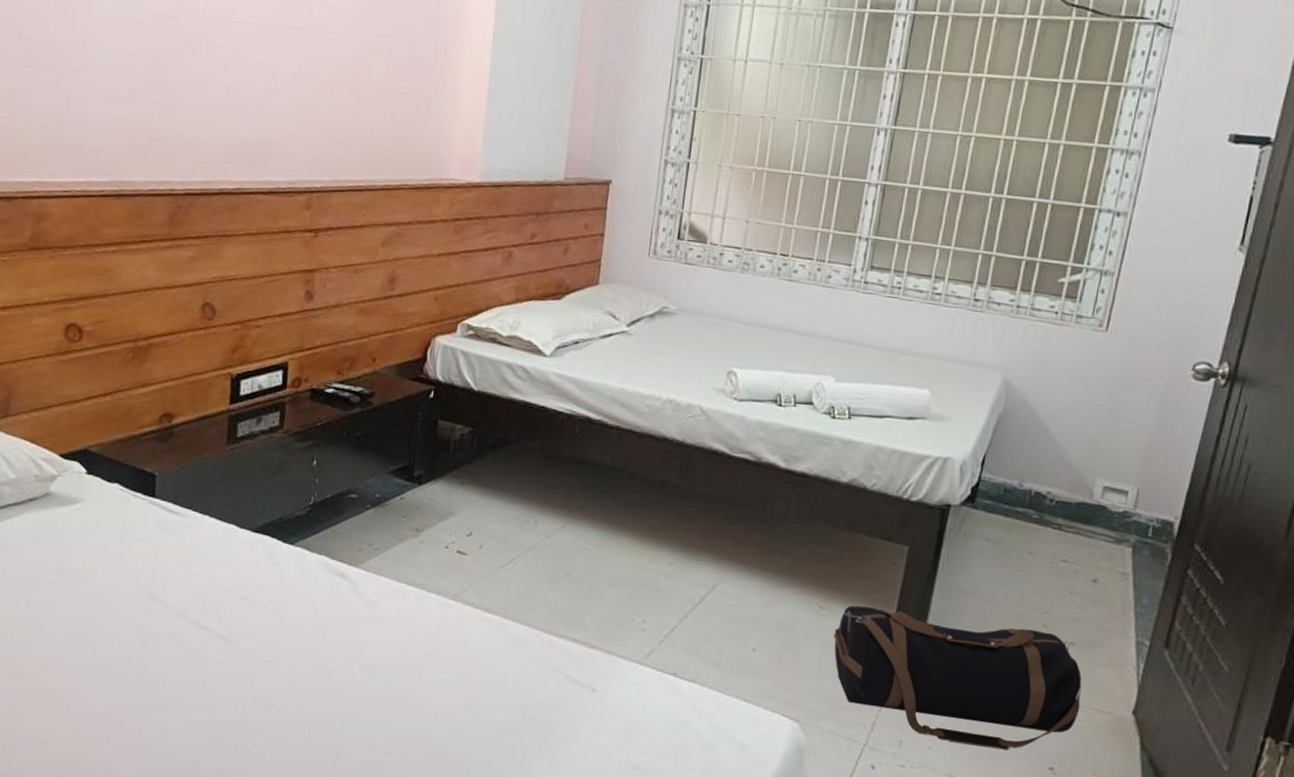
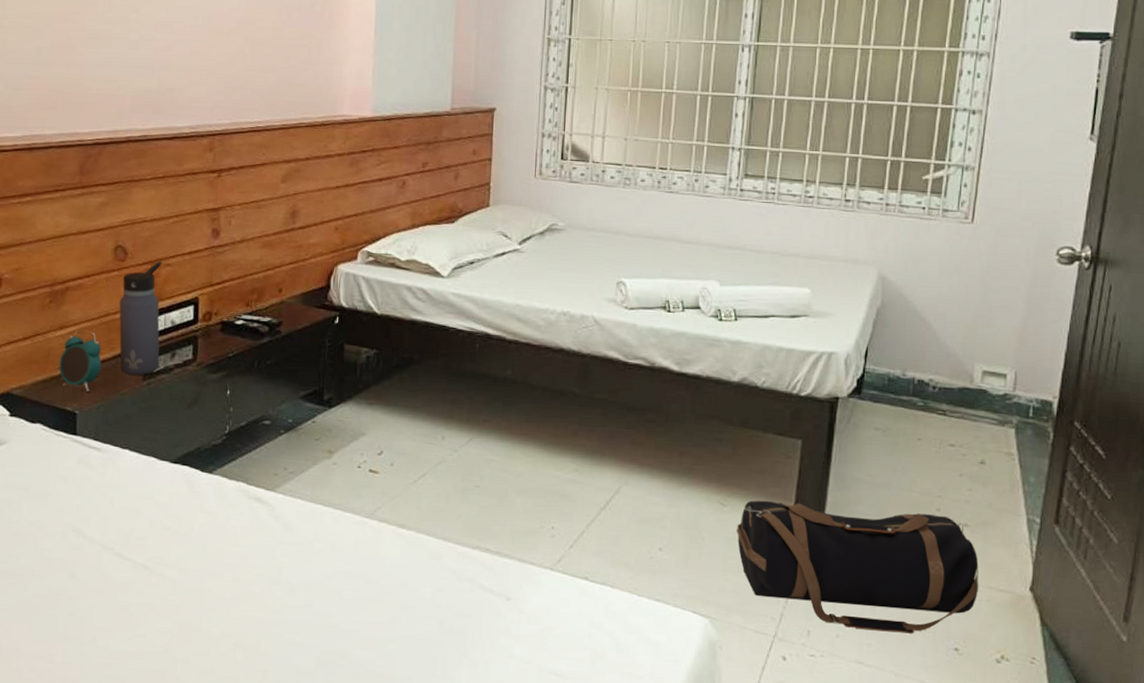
alarm clock: none [139,388,184,454] -> present [59,329,102,393]
water bottle: none [203,322,252,440] -> present [119,261,162,375]

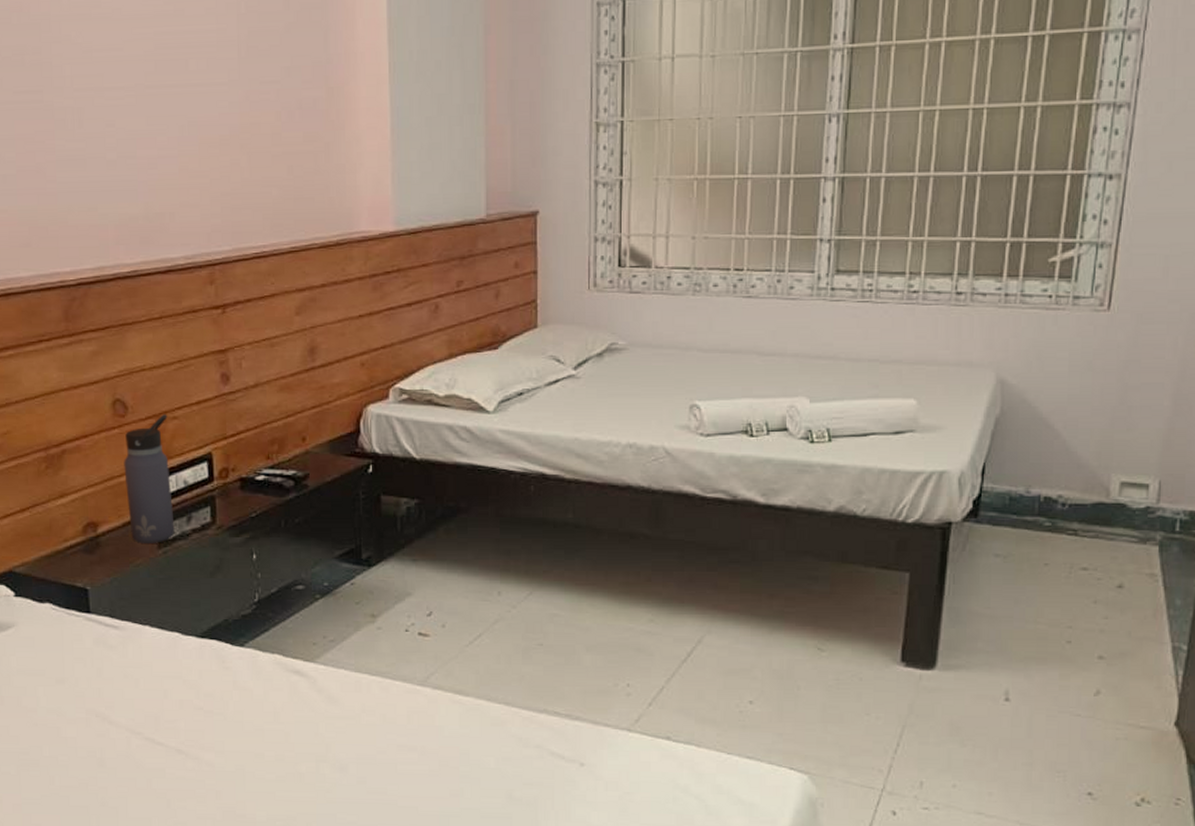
alarm clock: present [59,329,102,393] -> none [63,496,110,566]
duffel bag: present [737,500,979,634] -> none [837,642,1116,780]

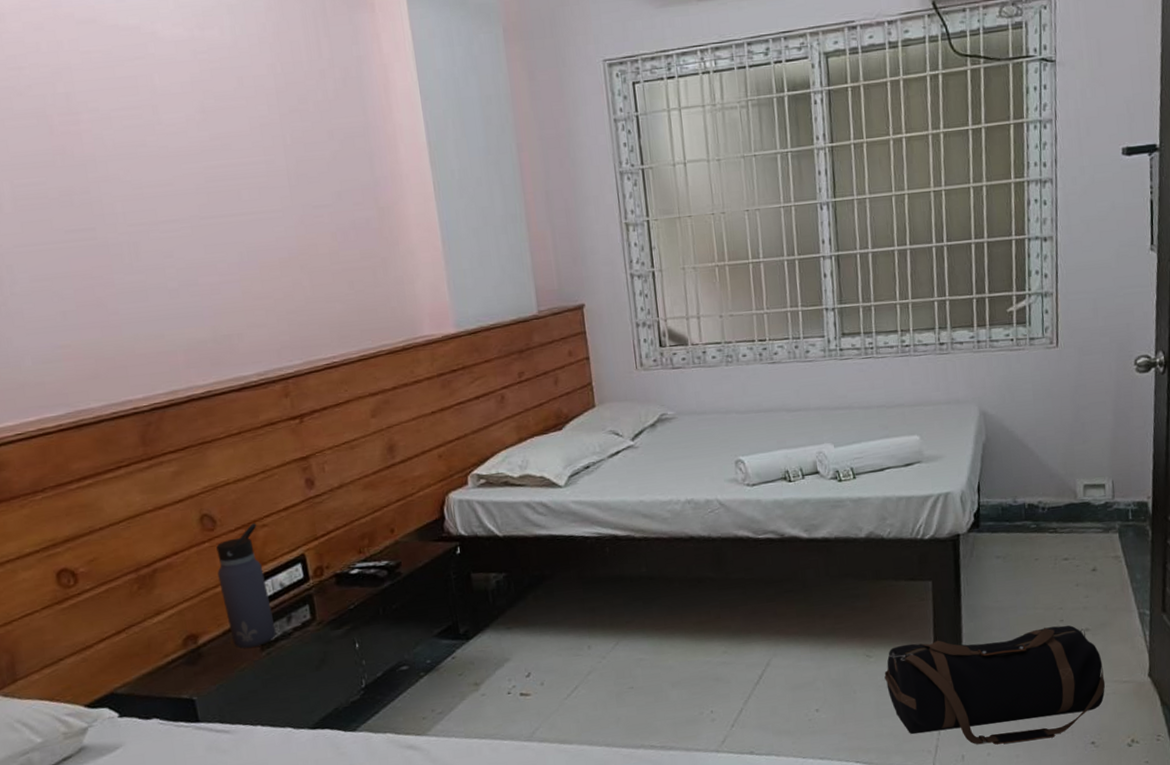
duffel bag: none [837,642,1116,780] -> present [884,625,1106,745]

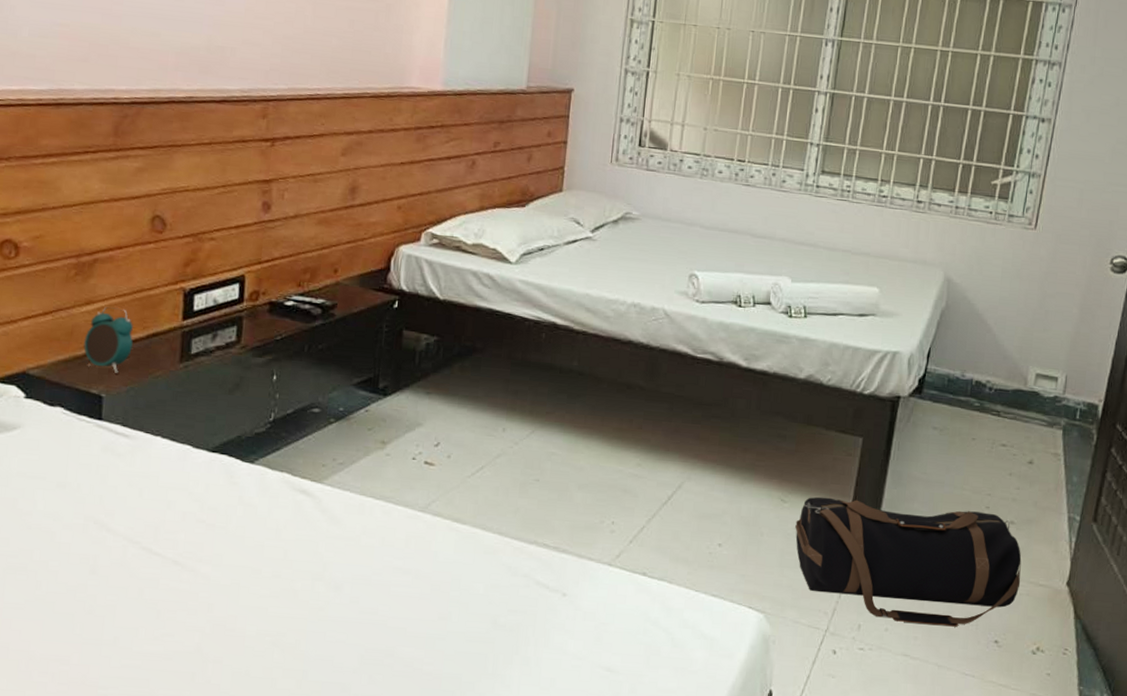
alarm clock: none [163,610,212,676] -> present [83,305,133,374]
water bottle: present [216,523,277,648] -> none [154,234,205,357]

